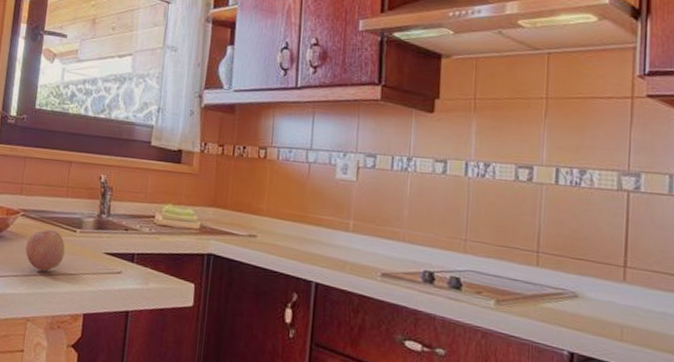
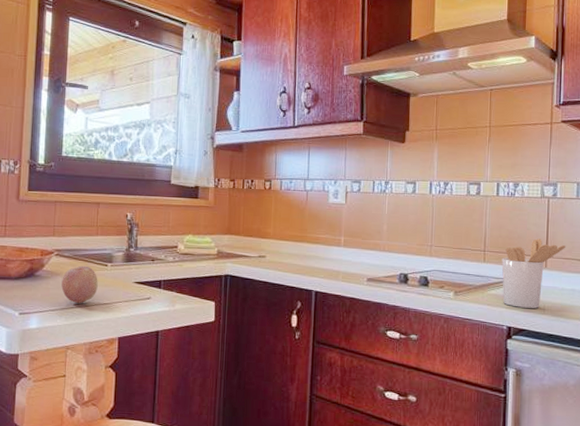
utensil holder: none [561,242,653,333] -> present [501,238,565,308]

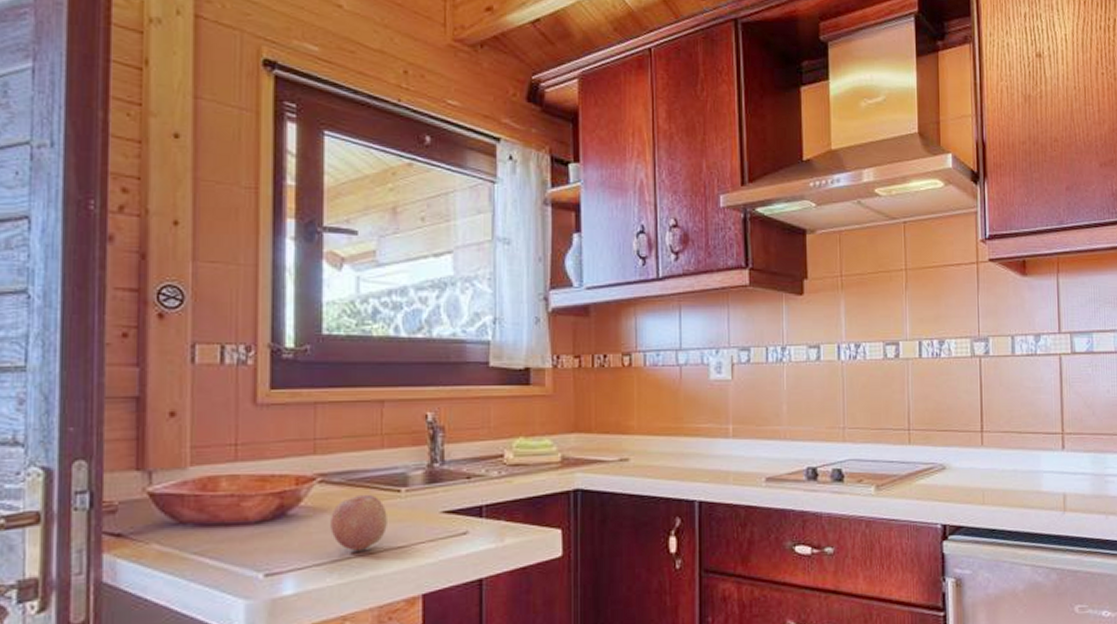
utensil holder: present [501,238,565,308] -> none [930,409,1003,499]

